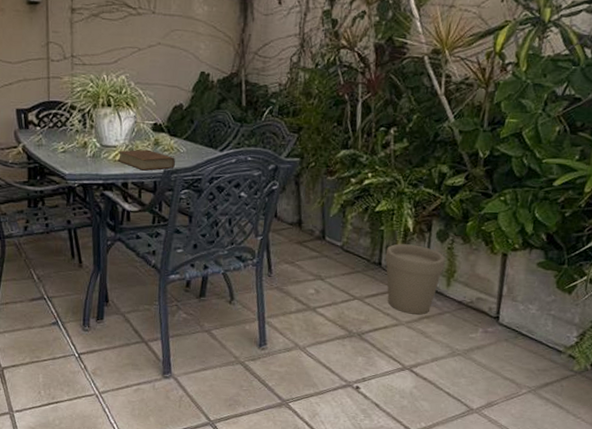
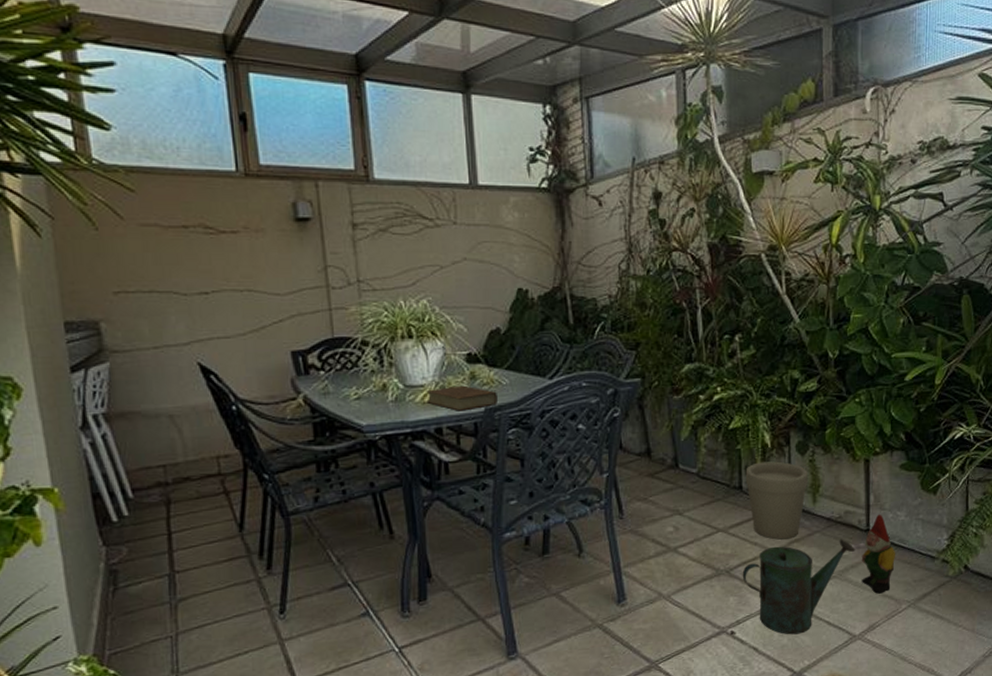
watering can: none [372,319,483,399] -> present [742,539,856,635]
garden gnome: none [485,304,523,376] -> present [861,514,896,594]

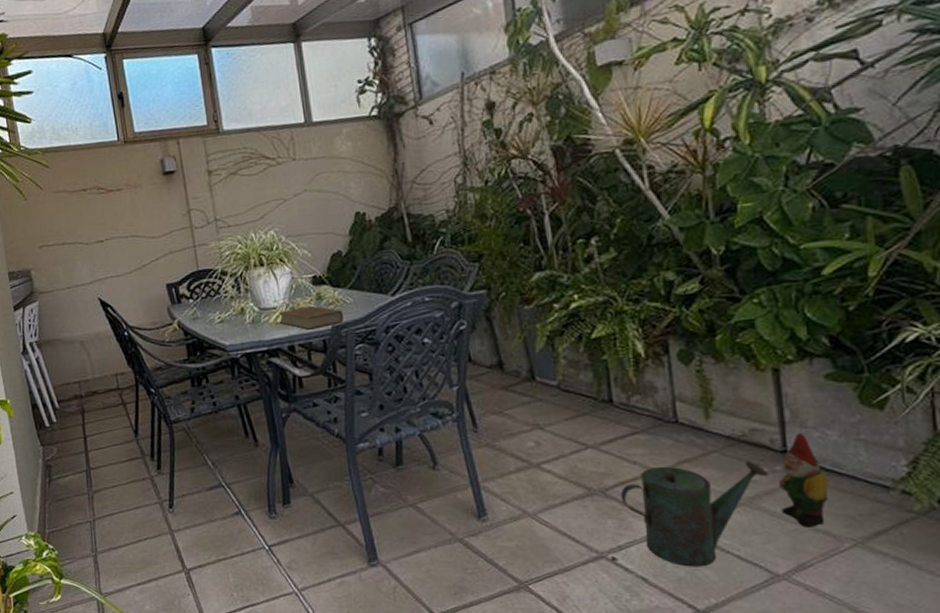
flowerpot: present [745,461,808,540] -> none [615,372,696,459]

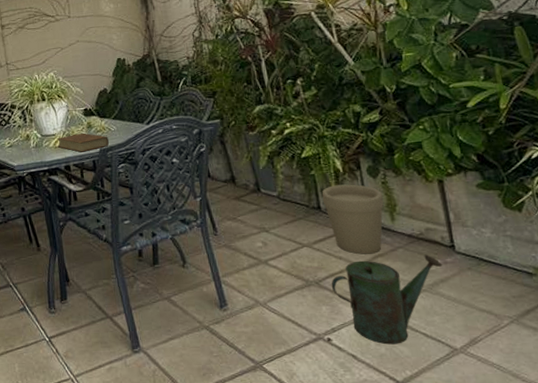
flowerpot: none [615,372,696,459] -> present [322,184,384,255]
garden gnome: present [778,432,830,527] -> none [450,231,488,308]

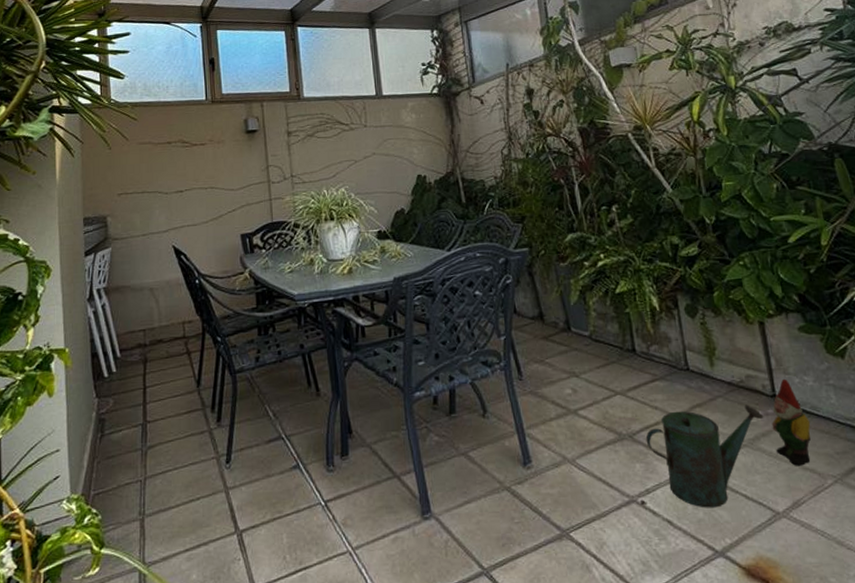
book: present [57,133,109,153] -> none [345,258,404,281]
flowerpot: present [322,184,384,255] -> none [637,324,702,404]
garden gnome: none [450,231,488,308] -> present [771,378,811,466]

